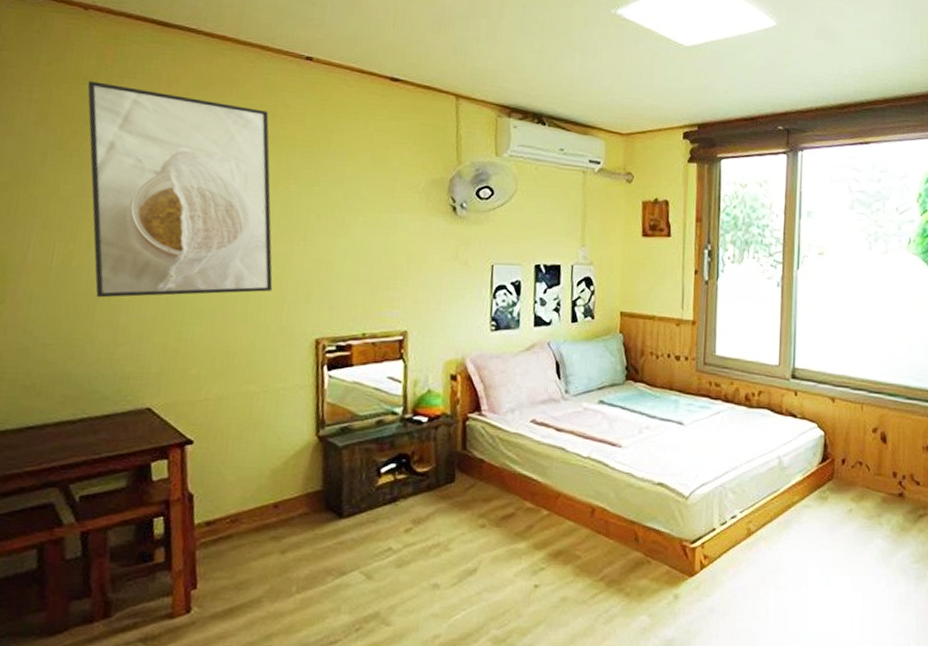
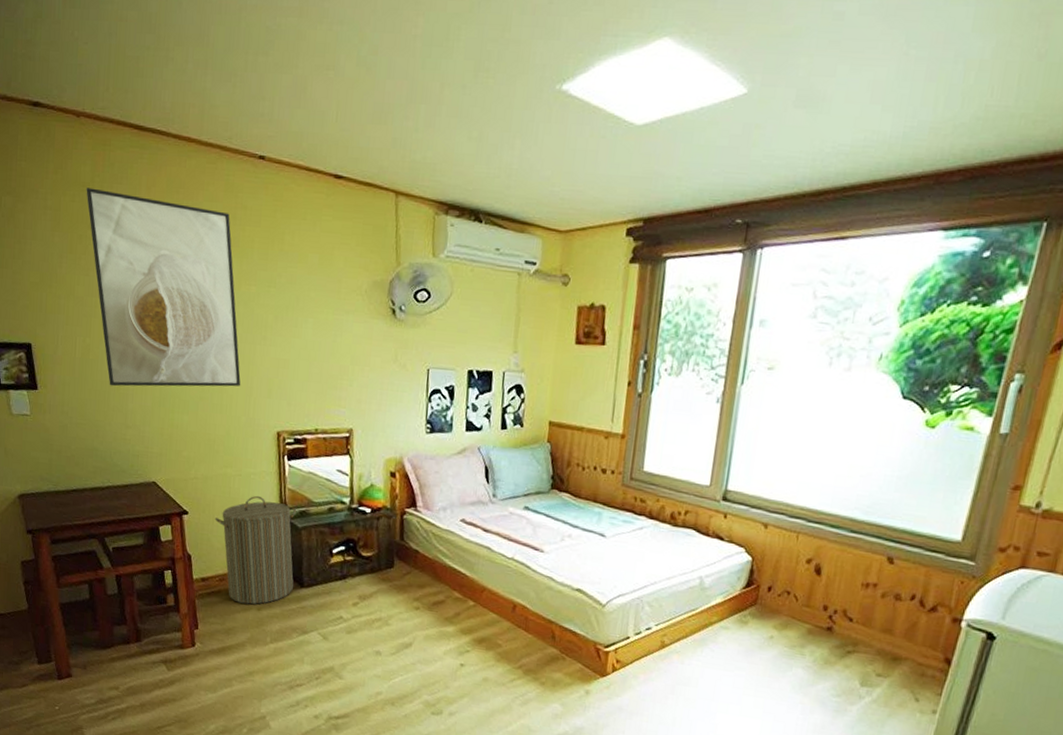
laundry hamper: none [228,413,337,548] -> present [214,495,297,605]

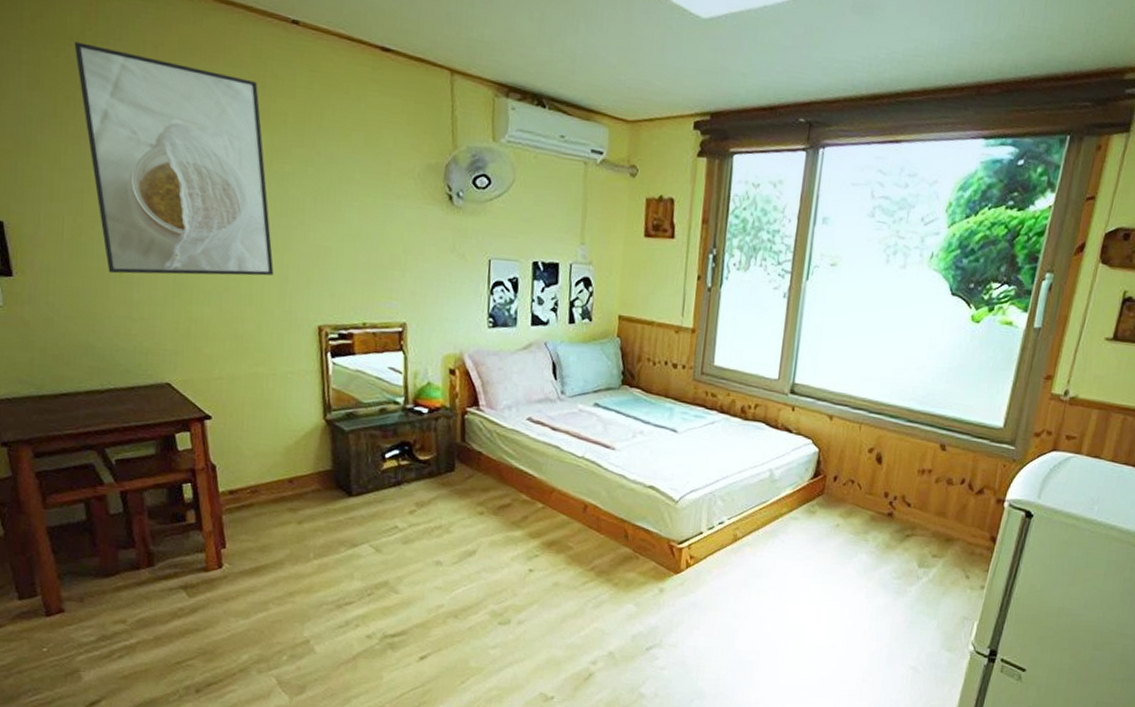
laundry hamper: present [214,495,297,605] -> none [244,396,343,518]

